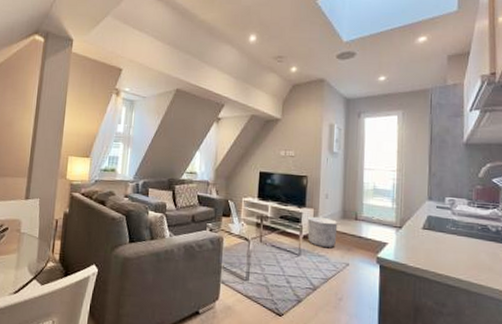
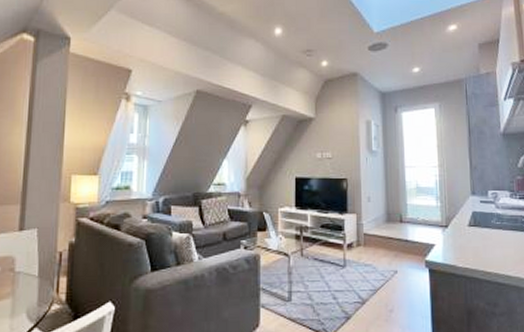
planter: present [307,217,338,247] -> none [351,223,383,255]

